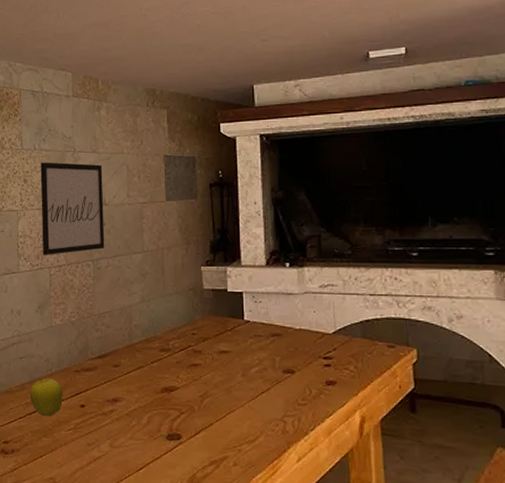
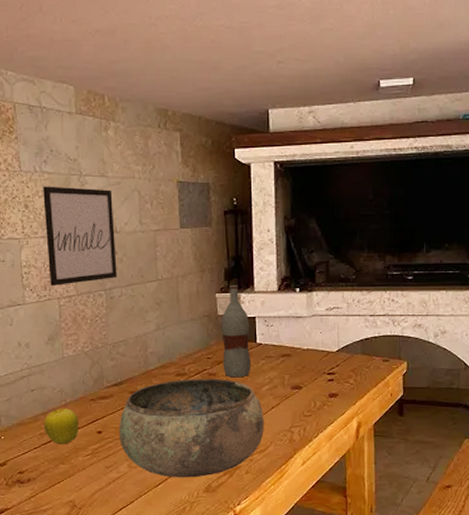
bowl: none [102,355,254,465] -> present [119,378,264,478]
bottle: none [207,258,239,357] -> present [221,285,251,378]

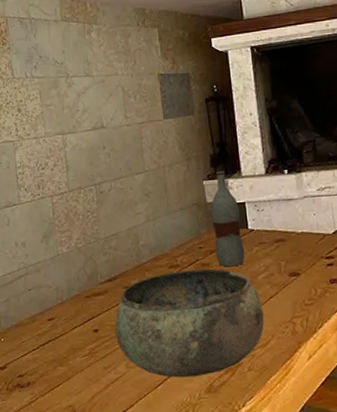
wall art: present [43,186,117,286] -> none [34,88,106,184]
fruit: present [43,408,79,445] -> none [41,306,76,345]

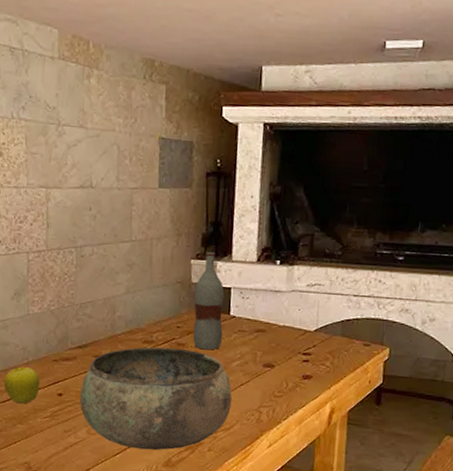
fruit: none [41,306,76,345] -> present [3,366,40,404]

